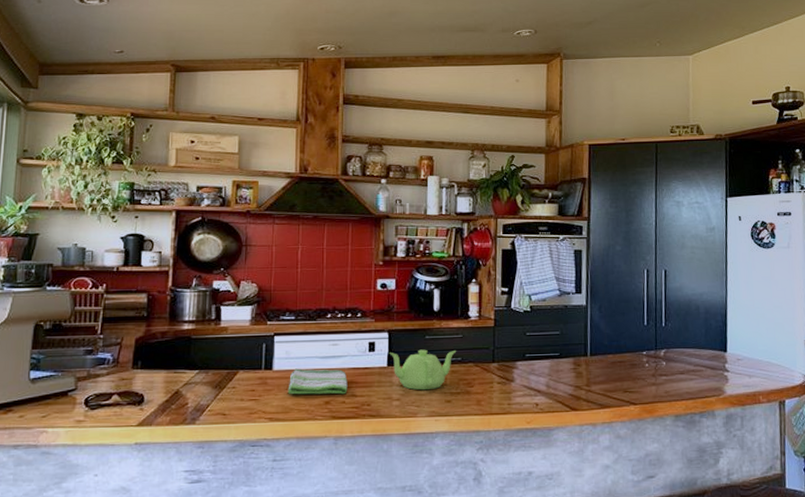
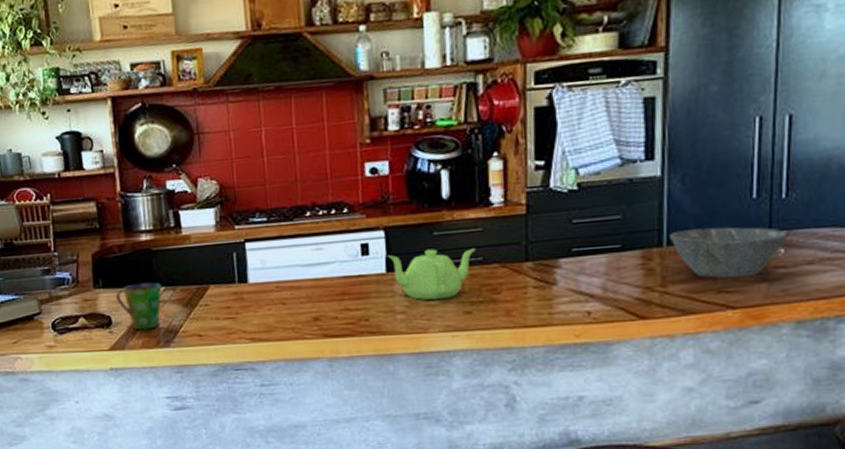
cup: none [152,365,196,408] -> present [116,282,162,330]
dish towel: present [288,368,348,395] -> none [268,279,340,311]
bowl: none [592,344,667,382] -> present [670,226,788,279]

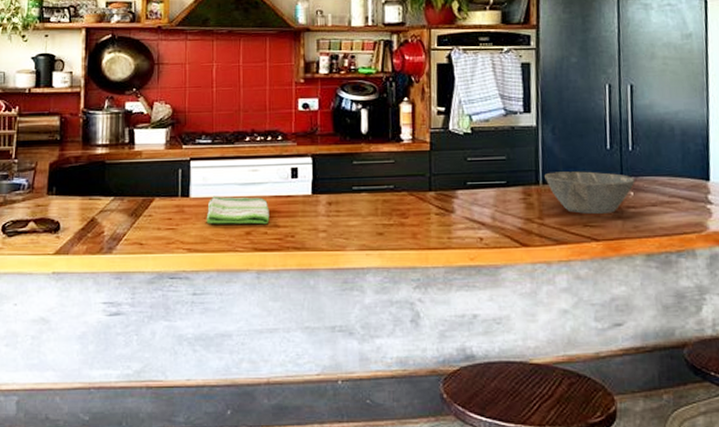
cup: present [116,282,162,330] -> none [67,192,111,237]
dish towel: none [268,279,340,311] -> present [206,196,270,225]
teapot: present [387,248,476,301] -> none [313,176,389,222]

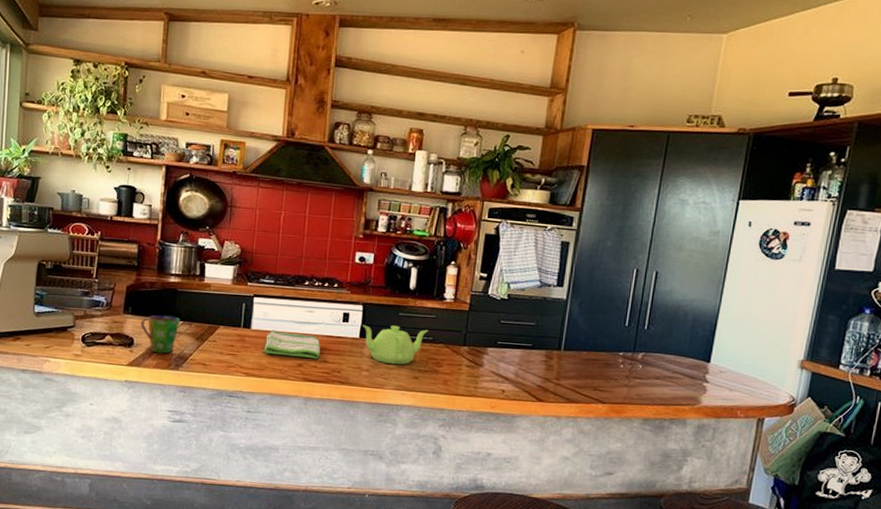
cup: none [67,192,111,237] -> present [141,315,180,354]
teapot: none [313,176,389,222] -> present [362,325,429,365]
bowl: present [544,171,635,215] -> none [566,340,645,382]

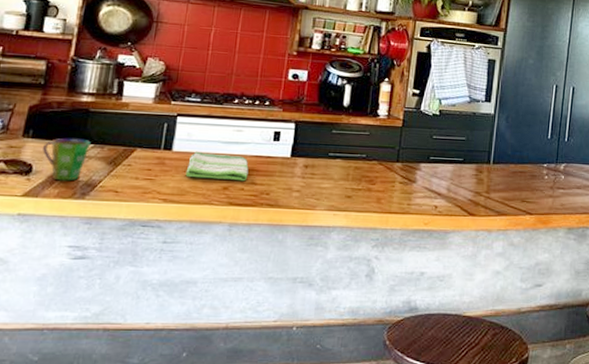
teapot: present [362,325,429,365] -> none [293,143,363,184]

